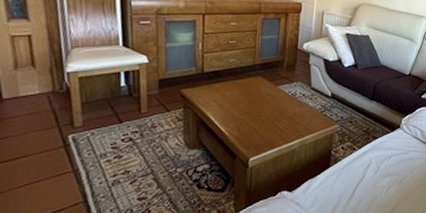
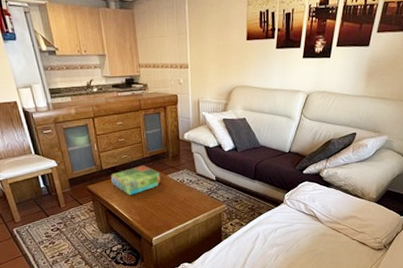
board game: none [212,72,271,105] -> present [111,165,161,196]

